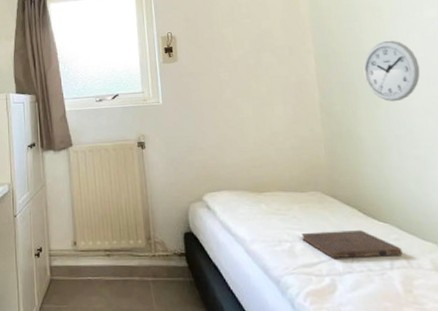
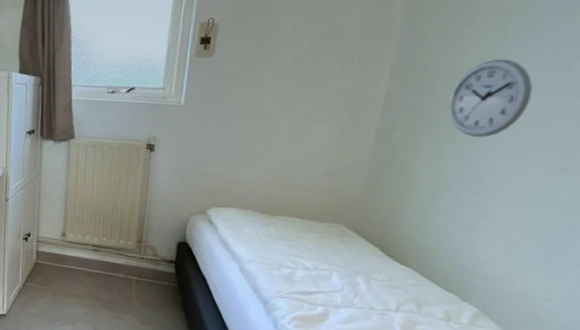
book: present [301,230,403,260] -> none [305,262,416,300]

